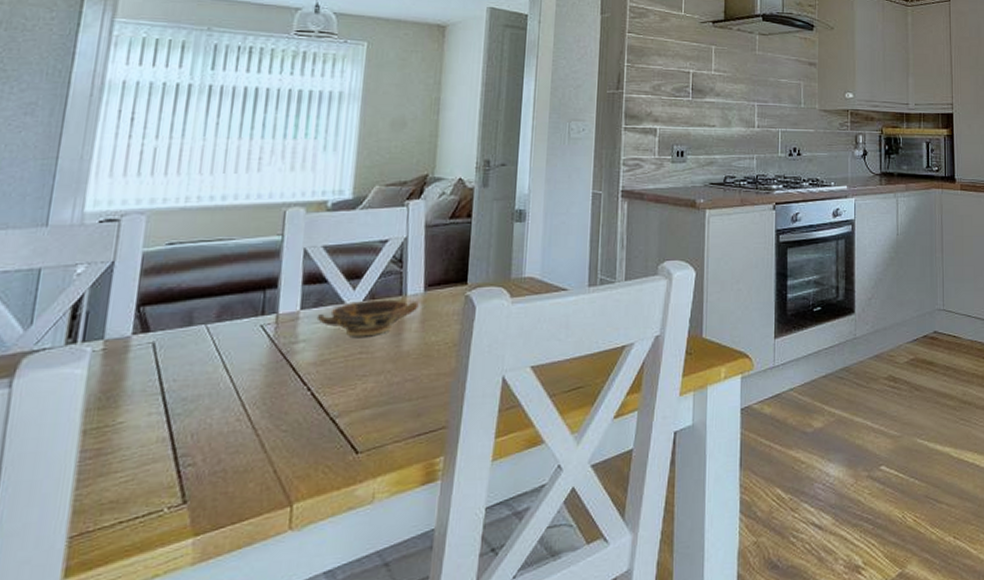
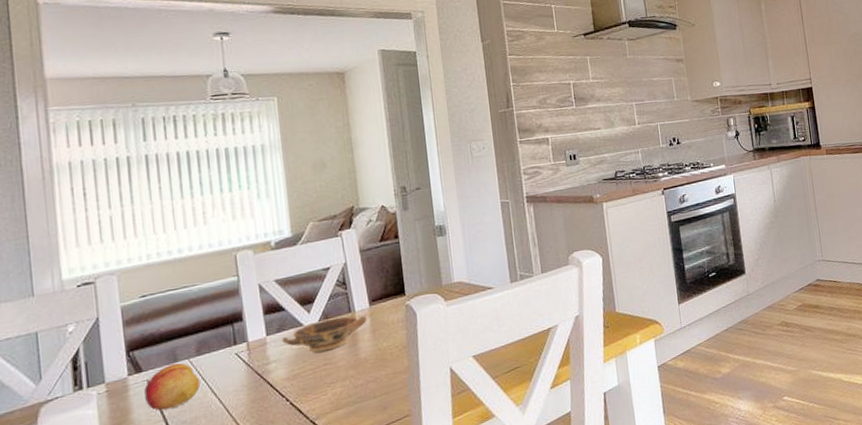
fruit: none [145,327,214,382] -> present [144,363,200,411]

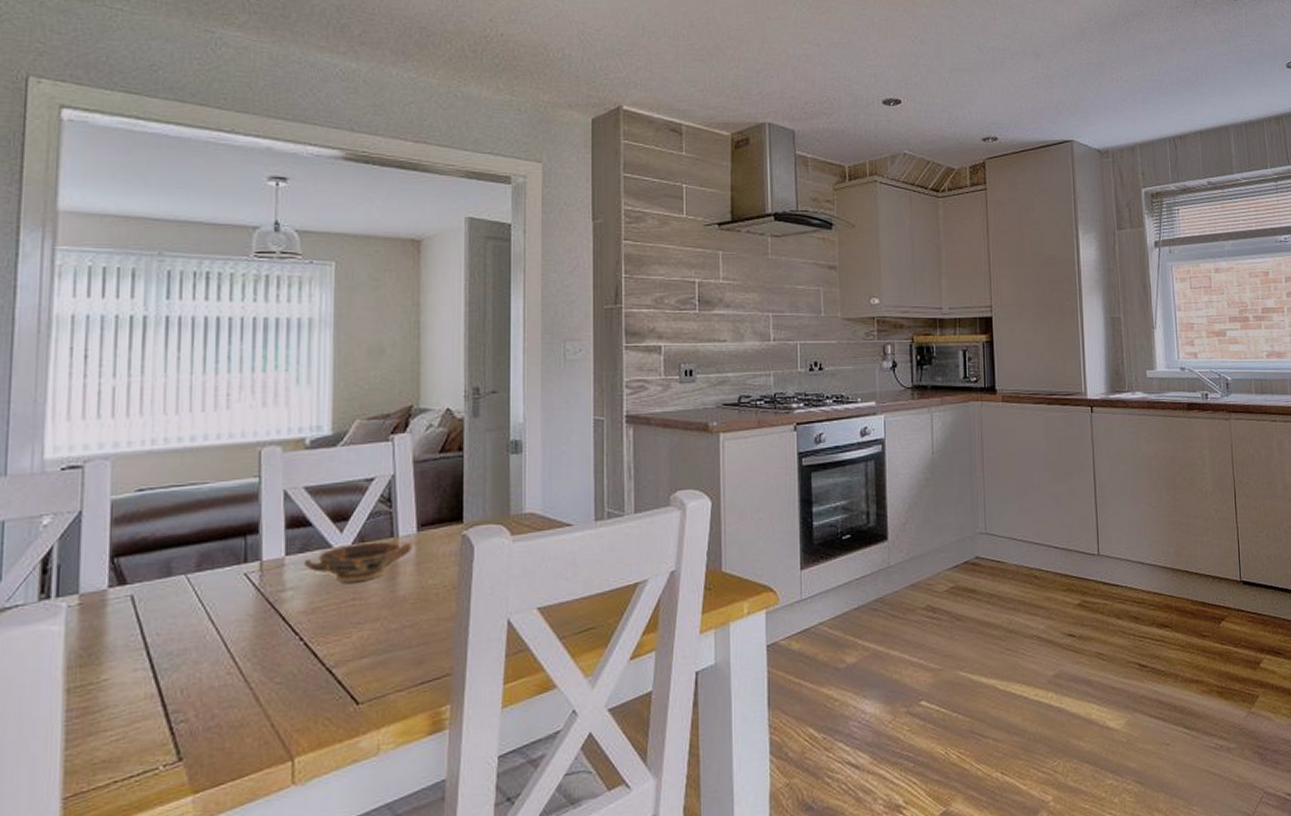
fruit: present [144,363,200,411] -> none [126,577,196,636]

